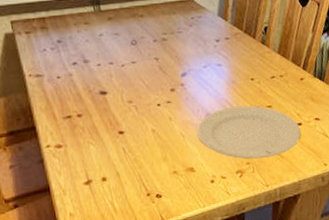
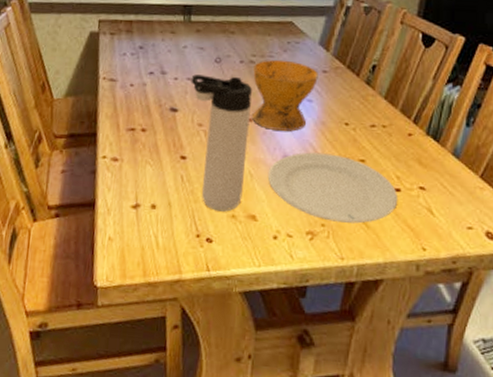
thermos bottle: none [112,54,179,171] -> present [191,74,252,212]
bowl: none [166,33,223,95] -> present [252,59,318,132]

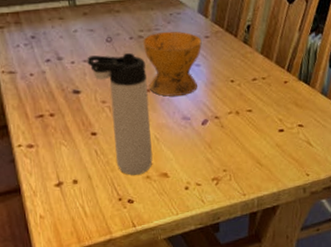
plate: present [267,152,399,224] -> none [171,109,283,166]

